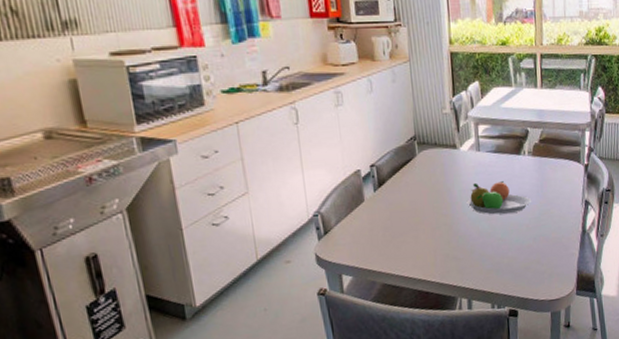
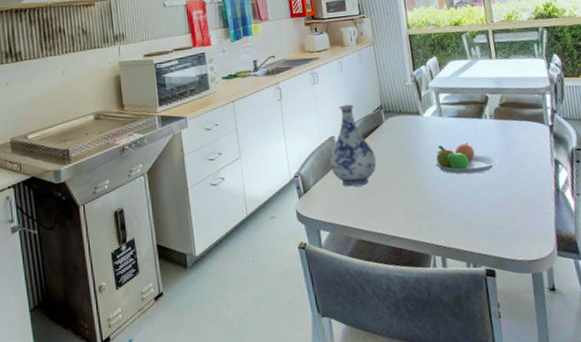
vase: none [354,133,407,228] -> present [329,104,377,187]

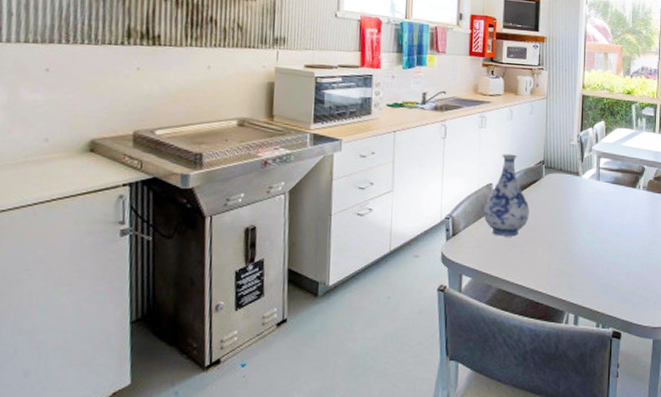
fruit bowl: present [433,143,499,175] -> none [583,208,643,239]

